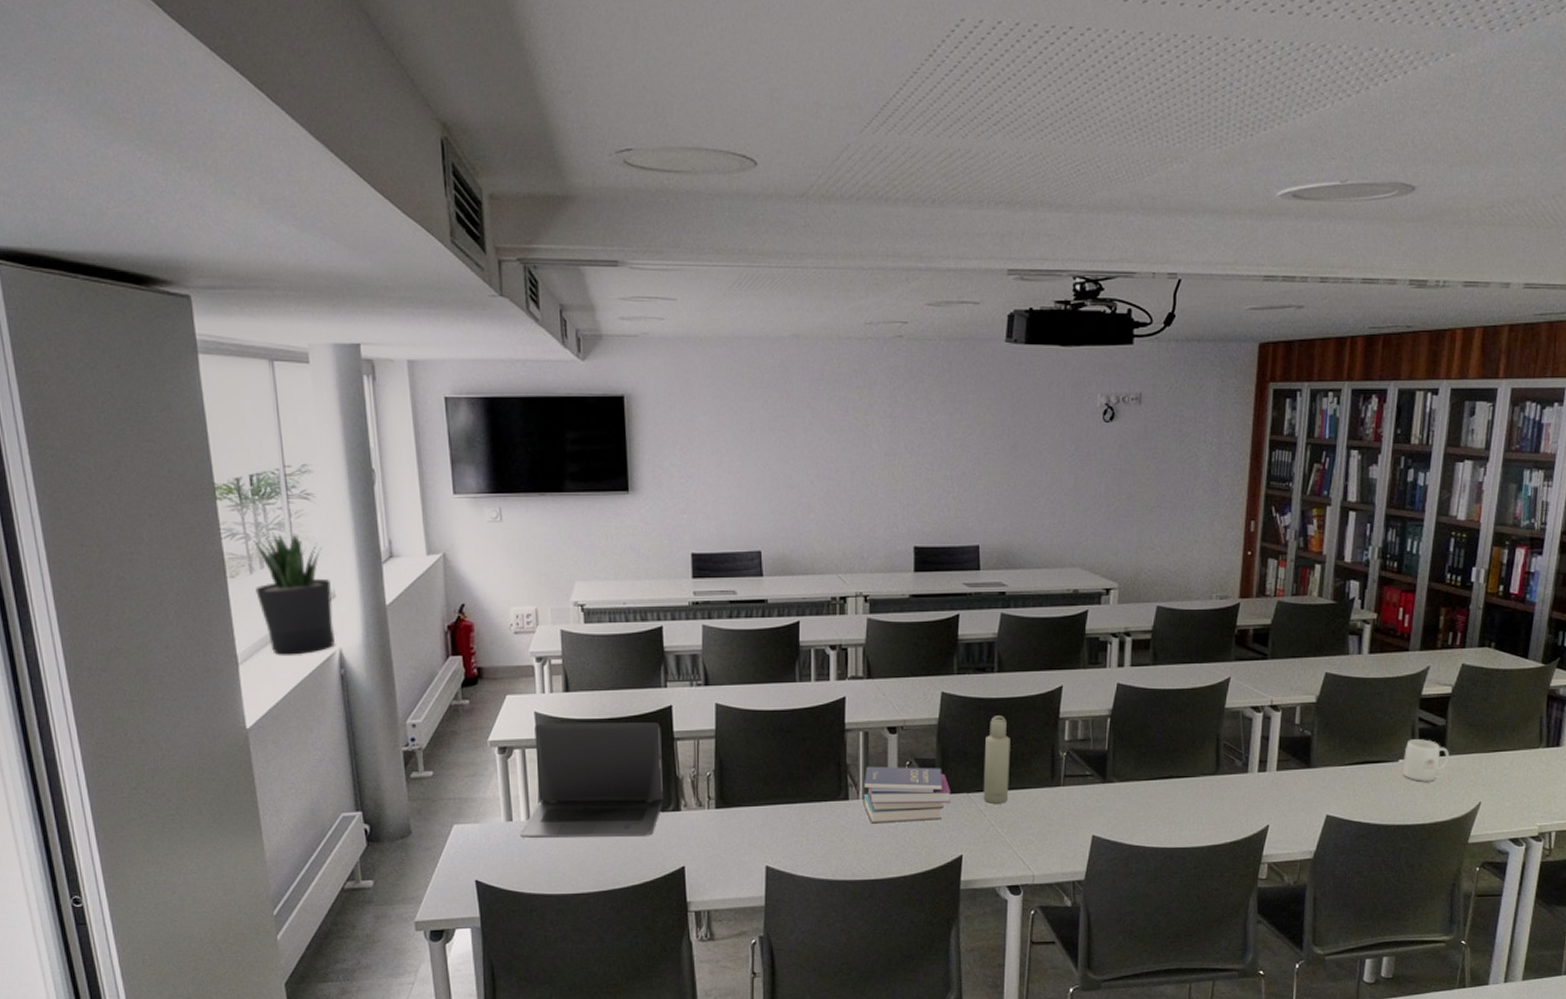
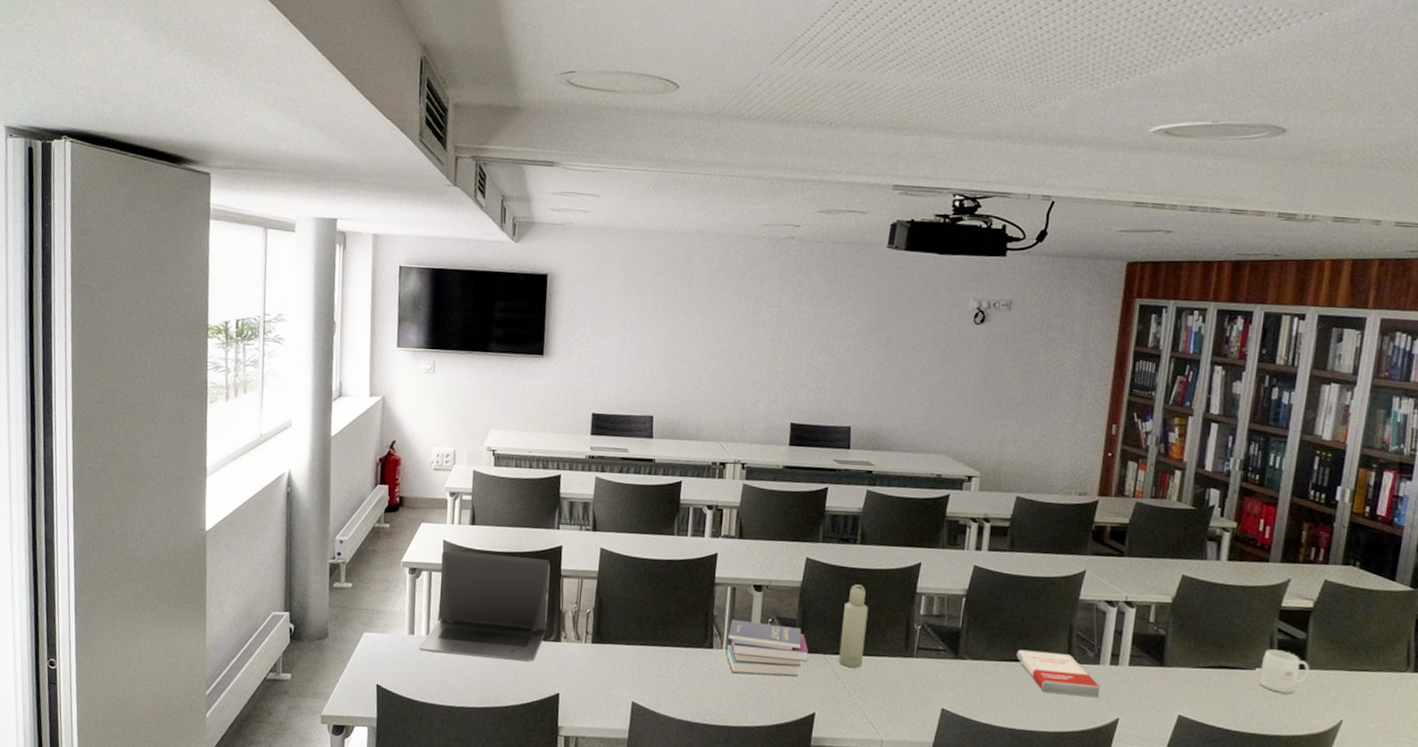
planter: present [253,528,335,655] -> none [228,363,289,472]
book: none [1165,765,1250,807] -> present [1016,649,1100,697]

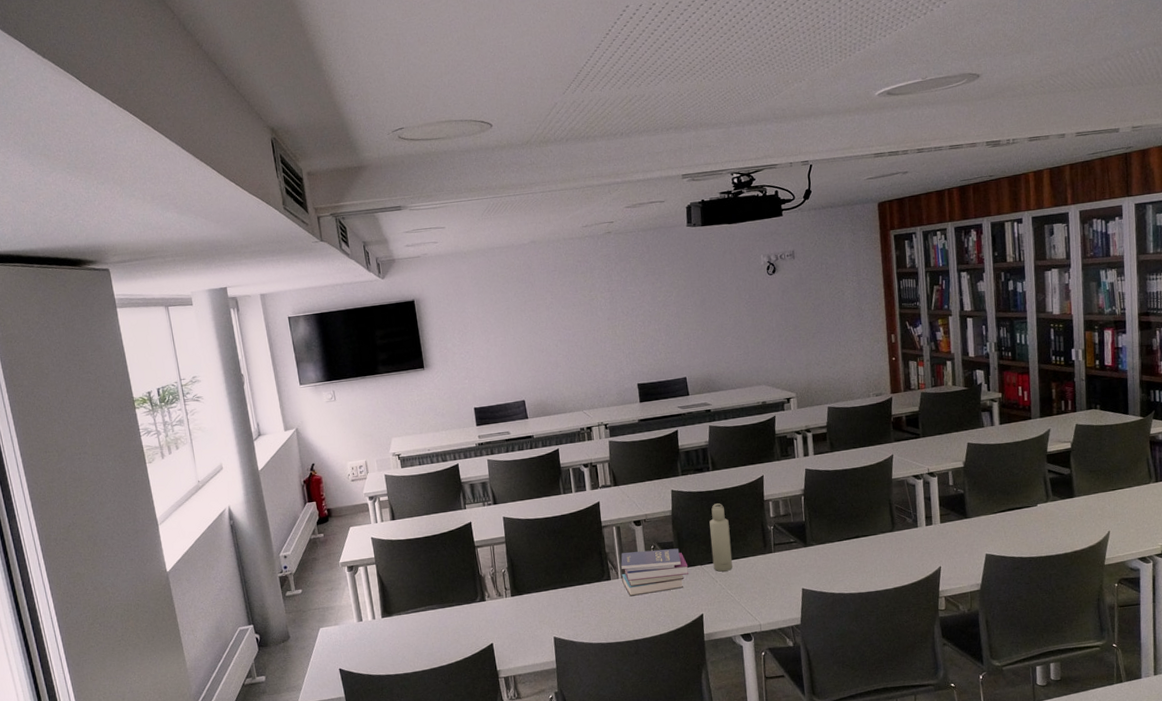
laptop computer: present [418,550,551,662] -> none [368,536,472,633]
book: present [1016,649,1100,697] -> none [852,524,923,558]
mug: present [1259,649,1310,695] -> none [1040,486,1078,520]

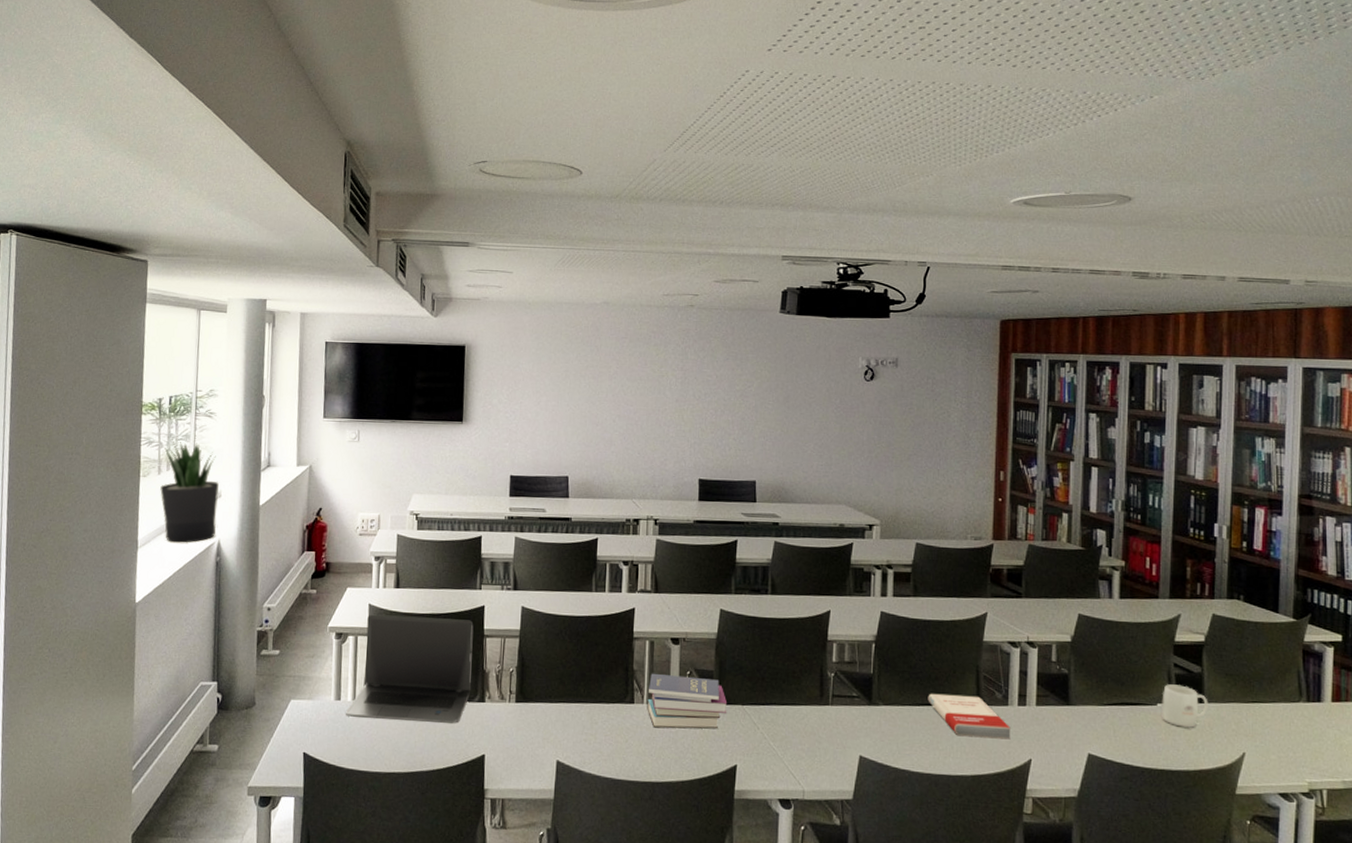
planter: none [163,425,225,515] -> present [160,438,219,543]
laptop computer: none [368,536,472,633] -> present [345,614,474,724]
bottle: present [709,503,733,572] -> none [757,634,782,718]
book: none [852,524,923,558] -> present [928,693,1011,738]
mug: none [1040,486,1078,520] -> present [1162,684,1208,729]

